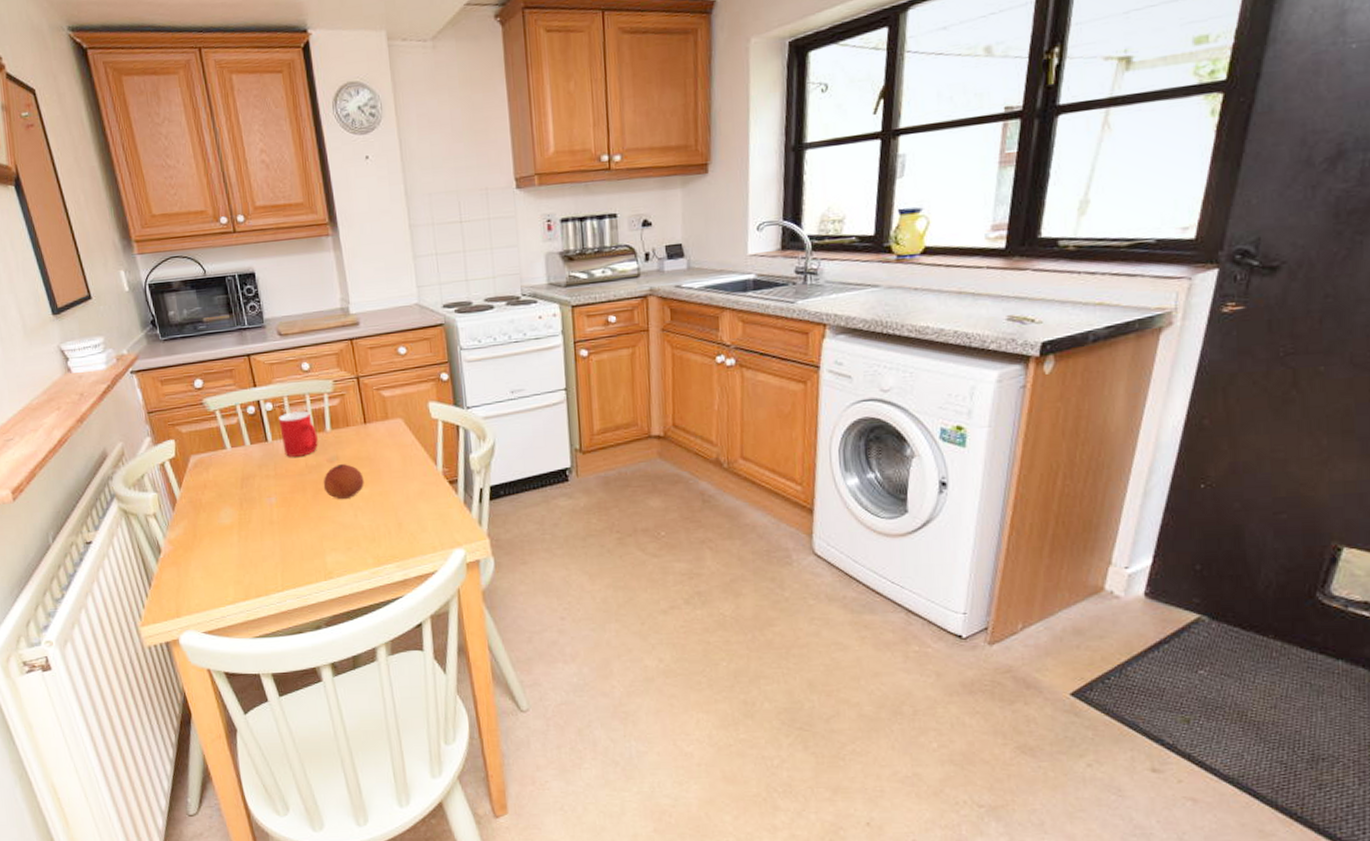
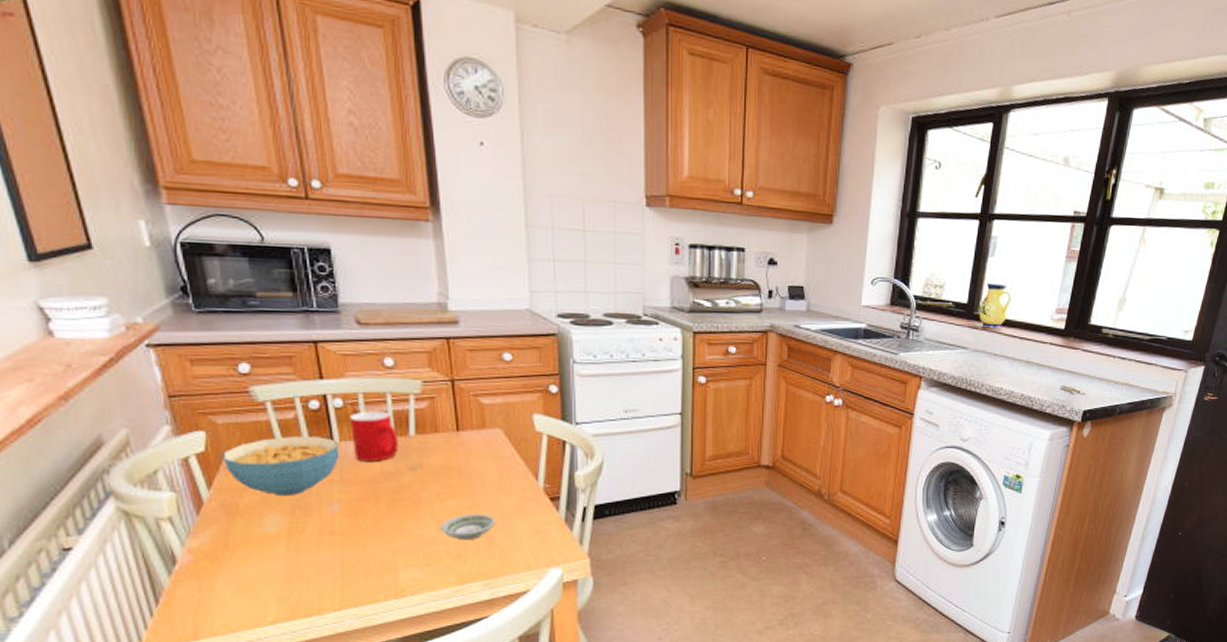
cereal bowl: none [187,437,273,492] -> present [222,436,340,497]
fruit: present [323,463,364,500] -> none [401,472,452,512]
saucer: none [357,499,403,524] -> present [441,514,495,539]

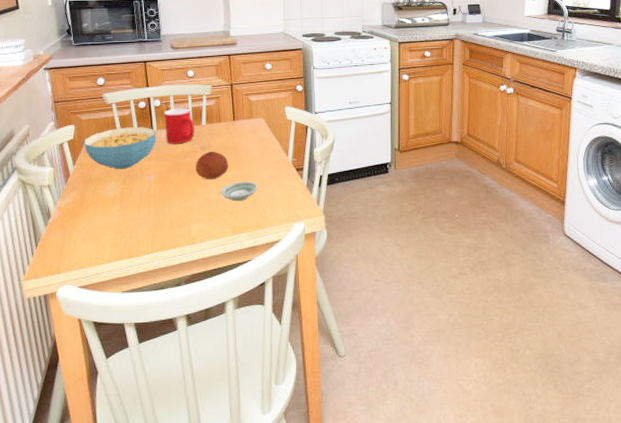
fruit: none [401,472,452,512] -> present [195,151,229,180]

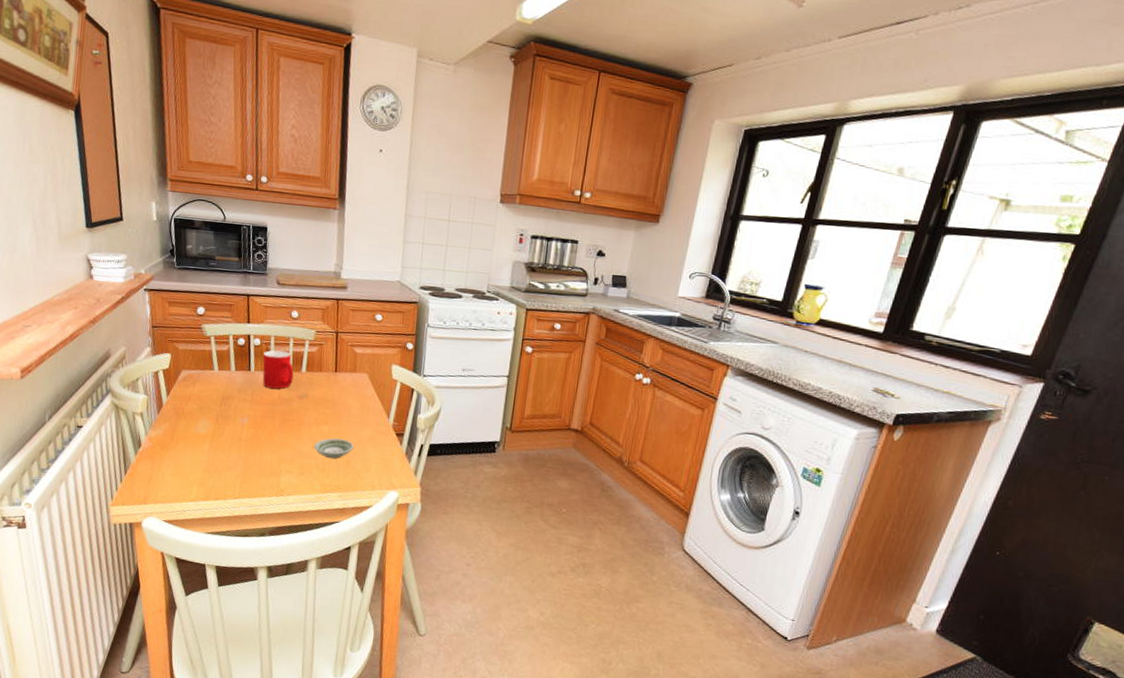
cereal bowl: present [84,127,157,170] -> none [179,363,254,408]
fruit: present [195,151,229,180] -> none [290,401,326,432]

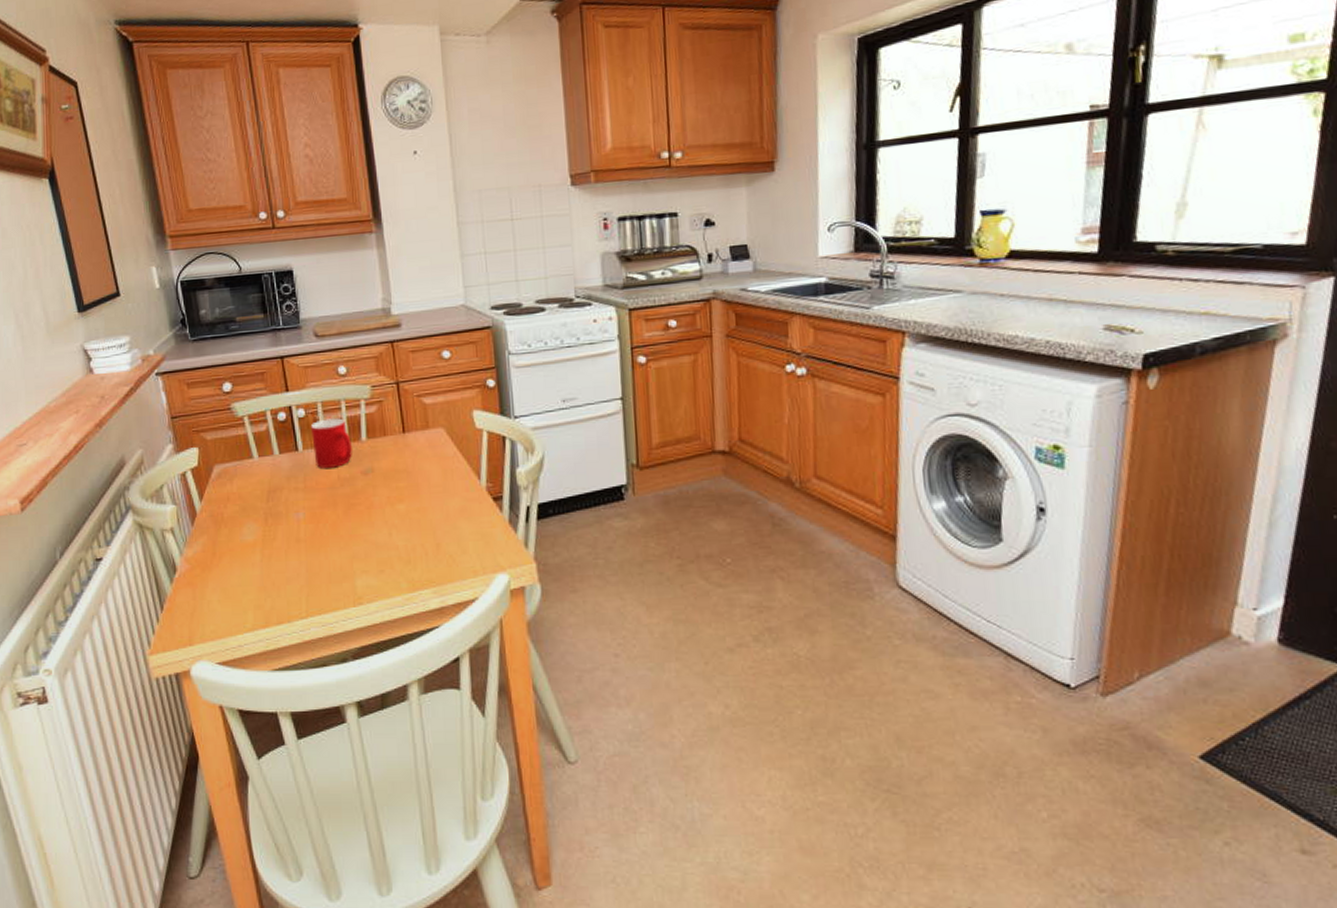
saucer: present [314,438,354,459] -> none [392,517,442,544]

